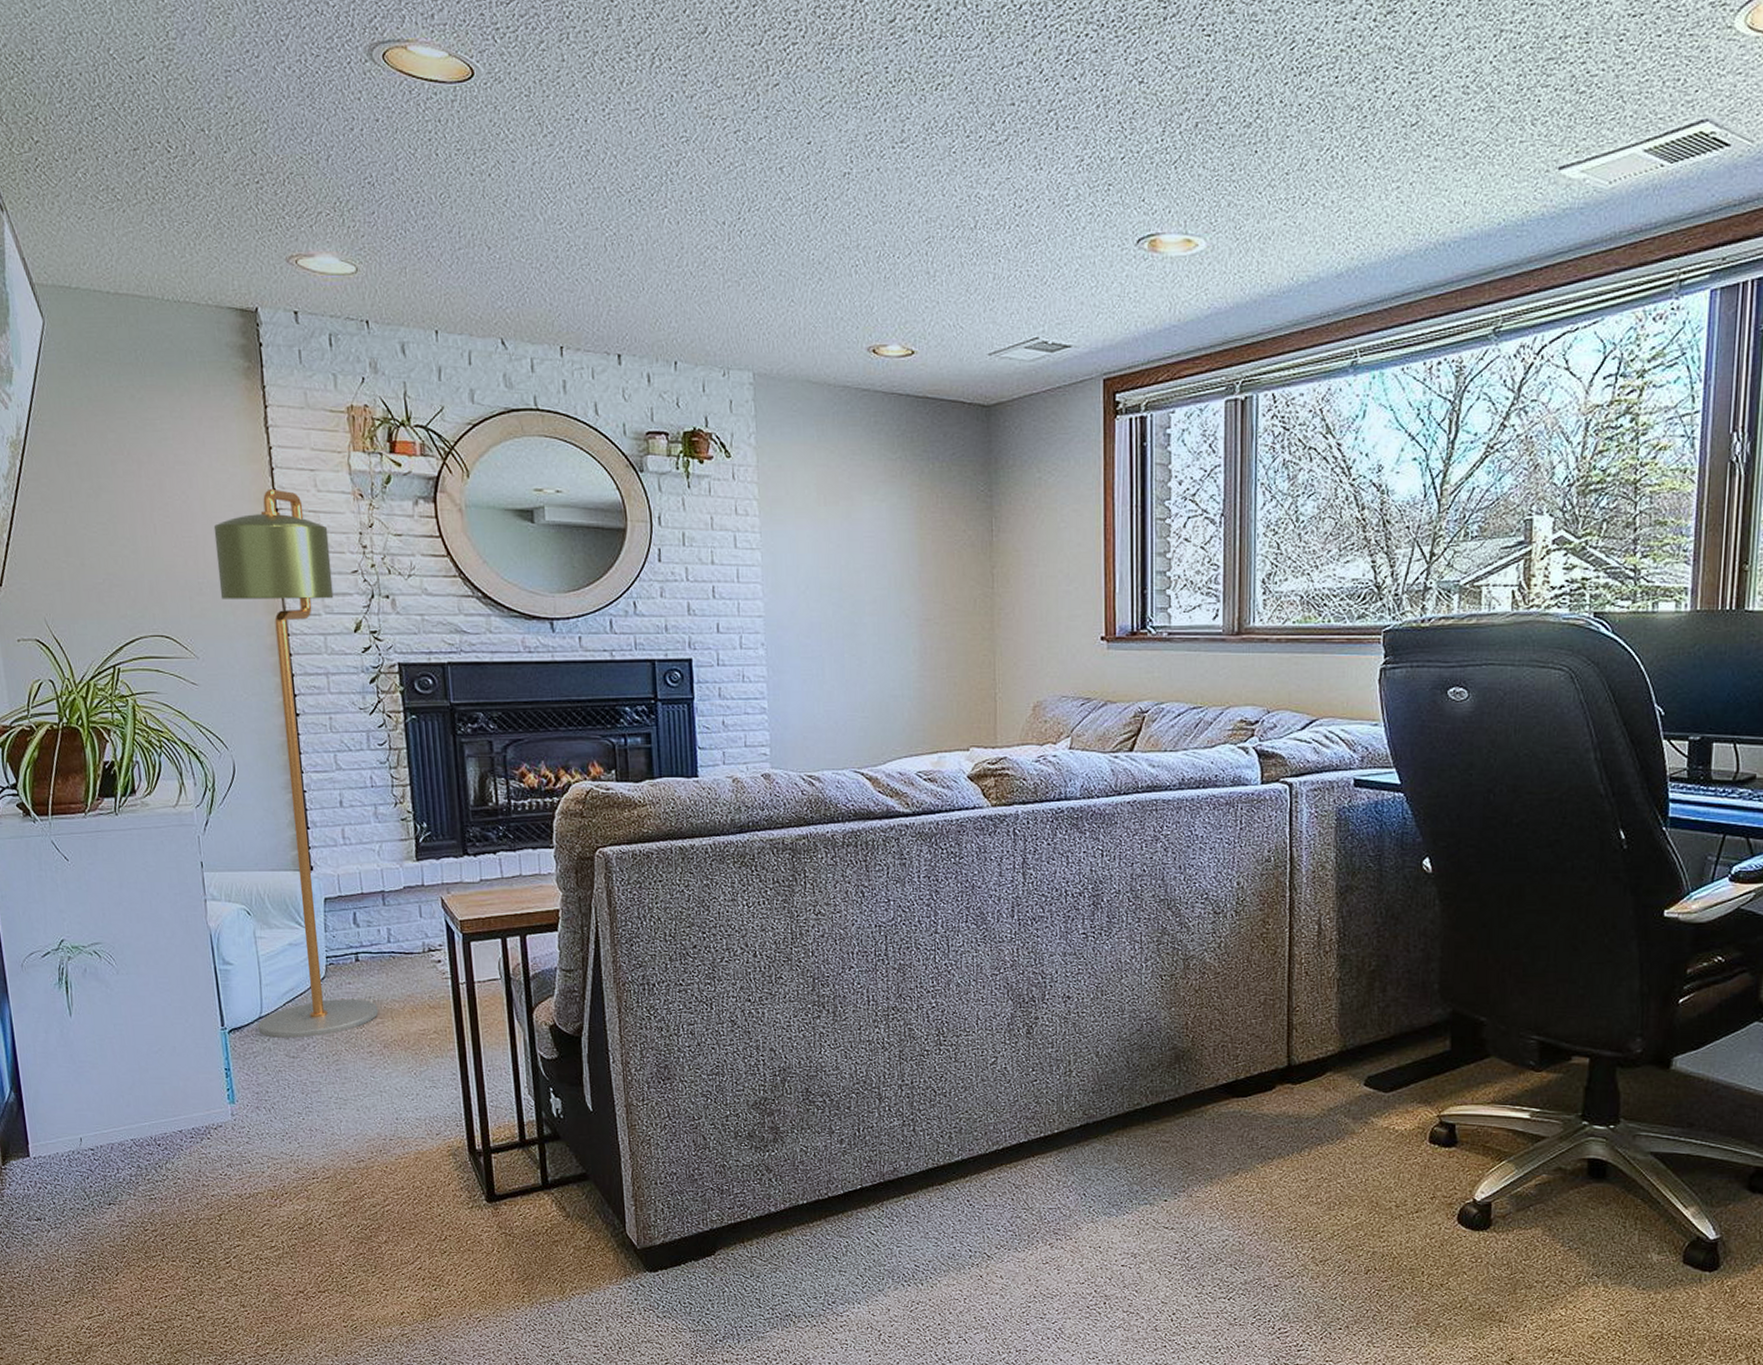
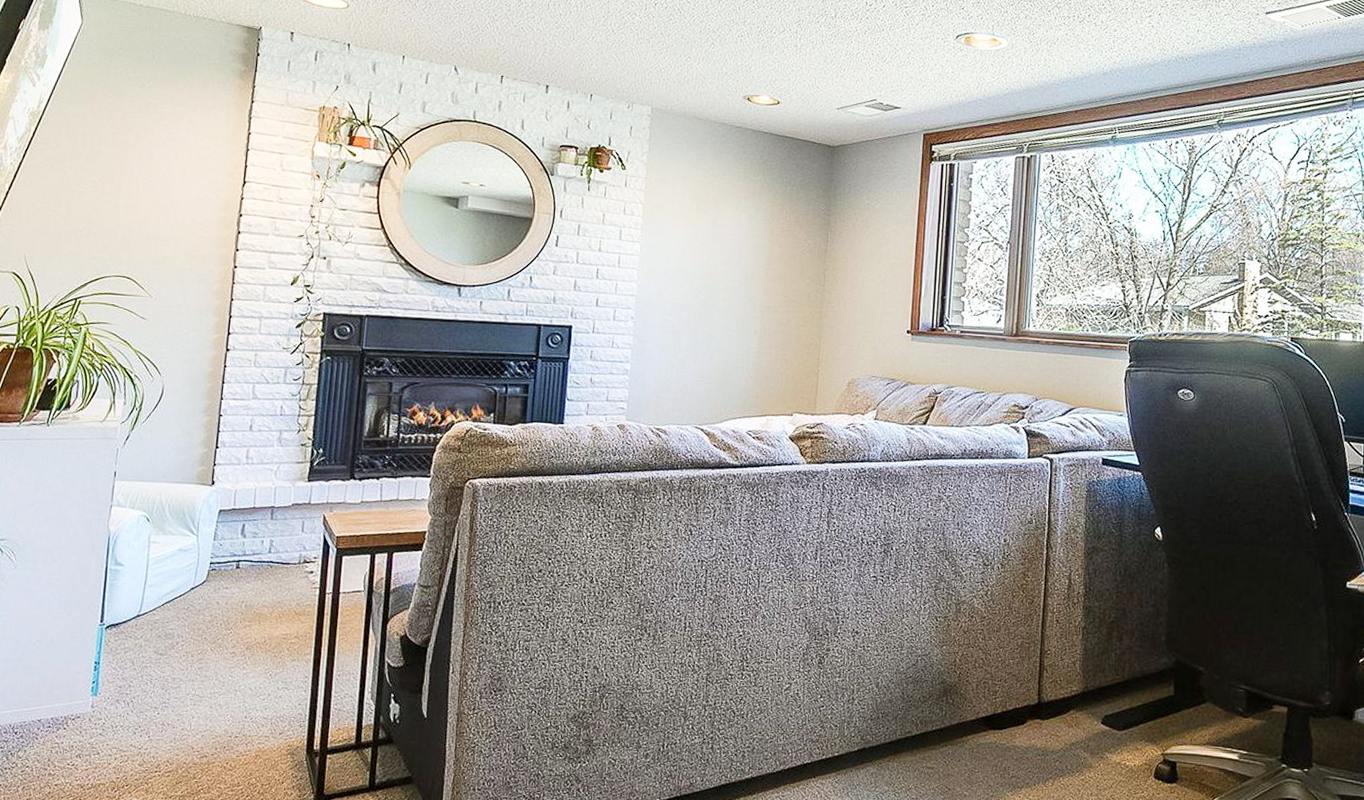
floor lamp: present [213,488,379,1038] -> none [134,165,285,637]

